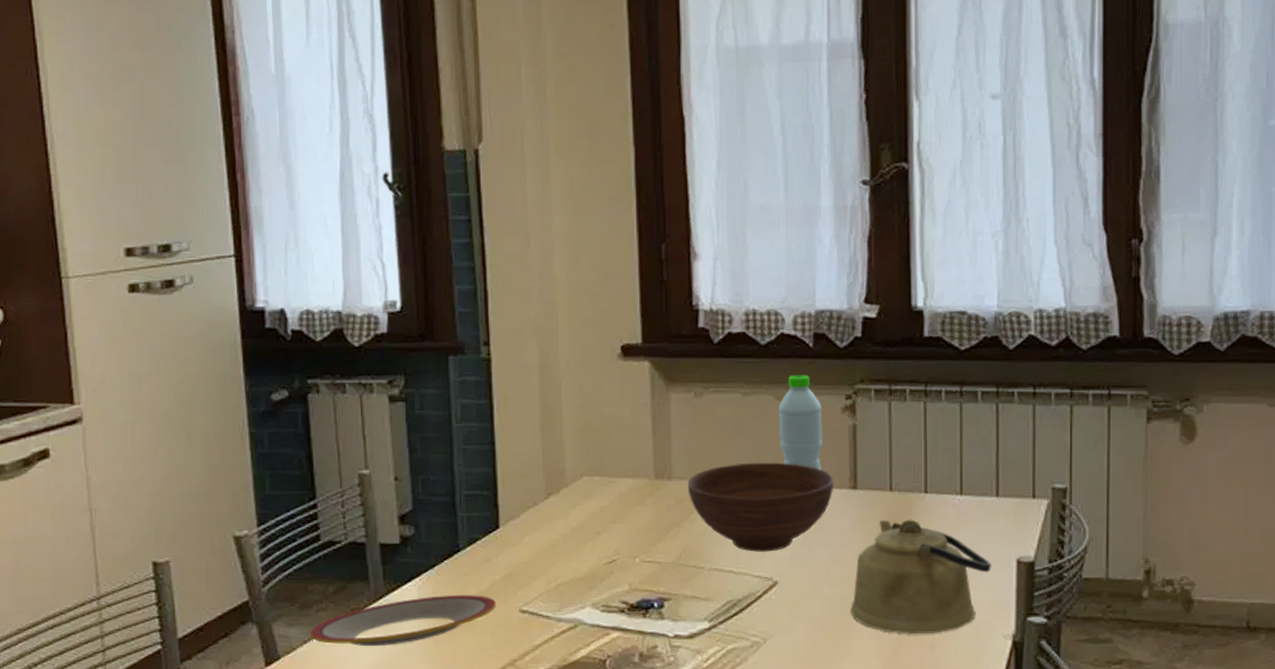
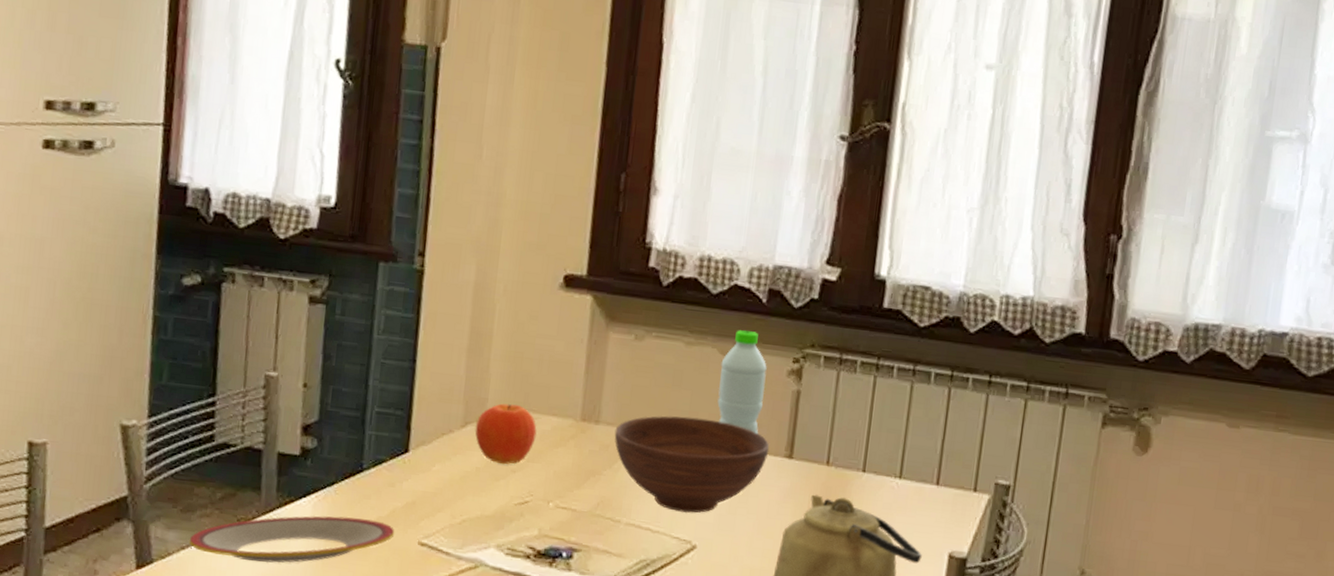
fruit: none [557,472,615,529] -> present [475,403,537,465]

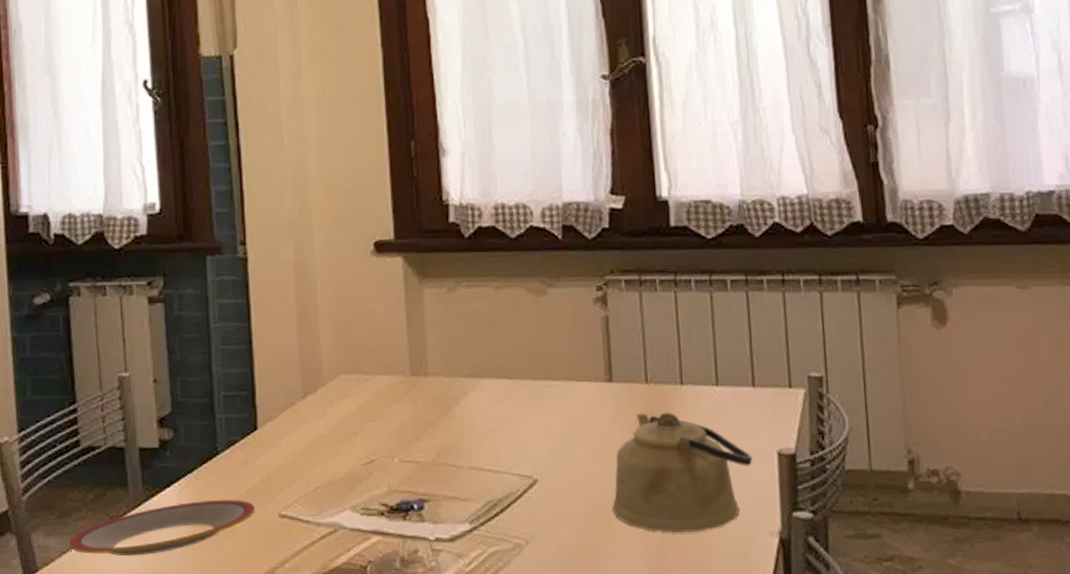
fruit: present [475,403,537,465] -> none [315,370,372,429]
bowl: present [614,416,770,513] -> none [443,356,590,449]
water bottle: present [717,330,767,435] -> none [530,267,577,364]

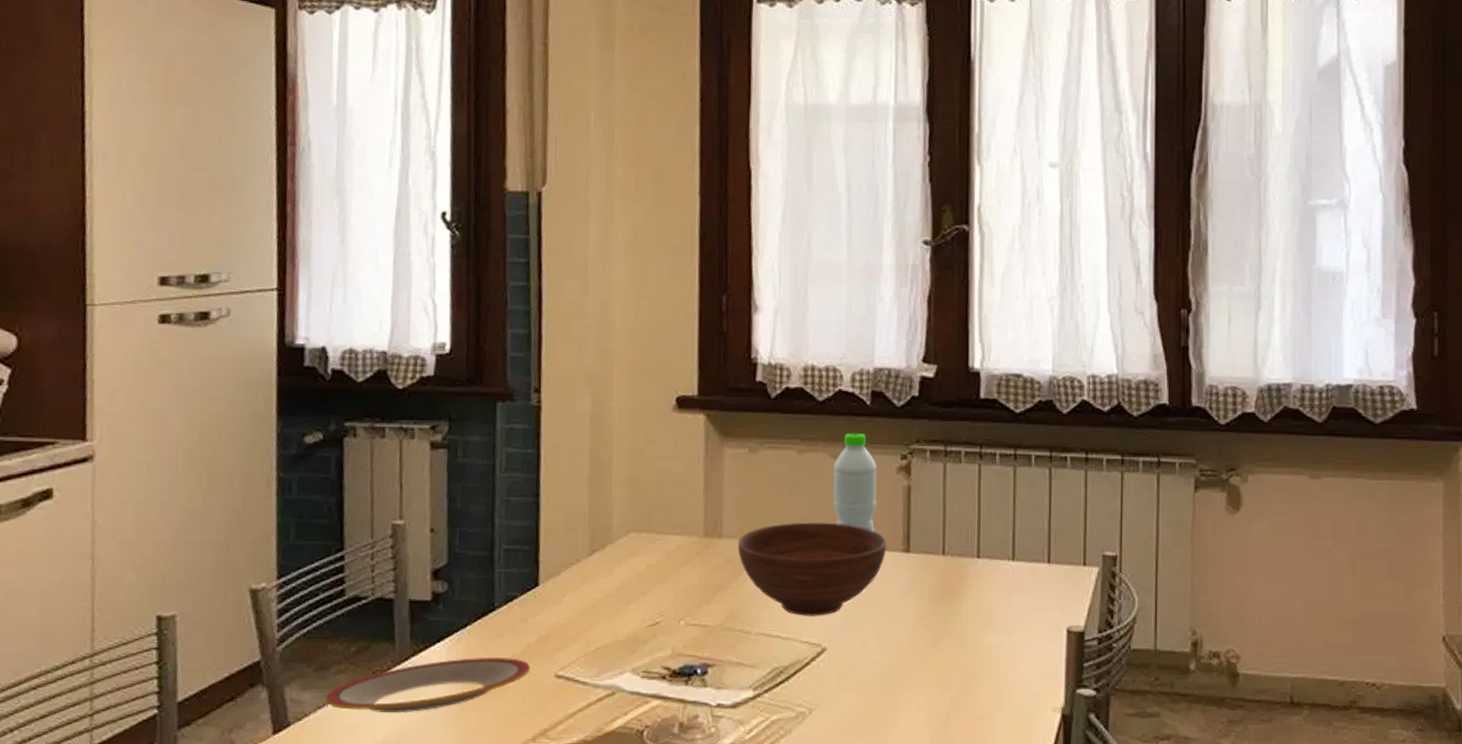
bowl: none [443,356,590,449] -> present [737,522,887,616]
water bottle: none [530,267,577,364] -> present [832,433,878,532]
kettle: present [612,412,753,533] -> none [900,585,1042,707]

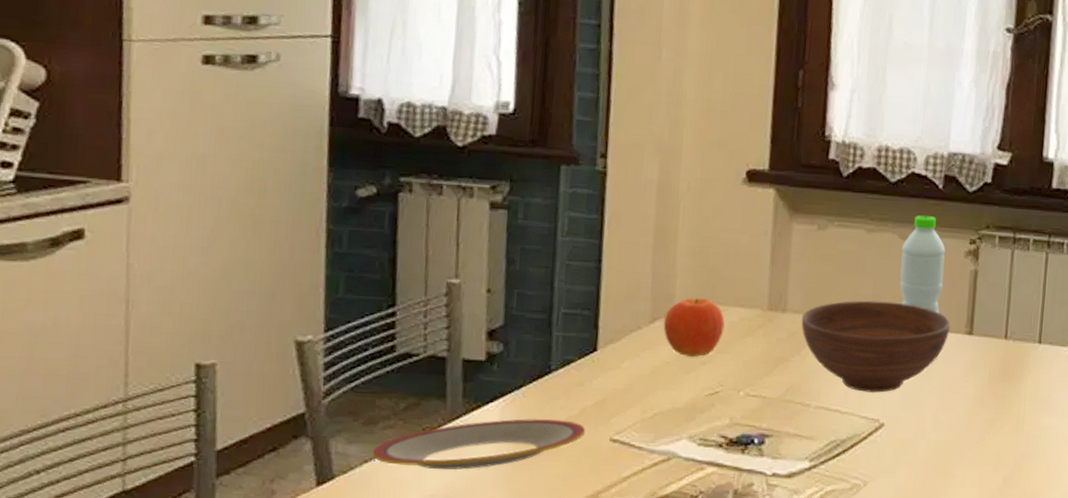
fruit: none [602,528,662,588] -> present [663,298,725,358]

